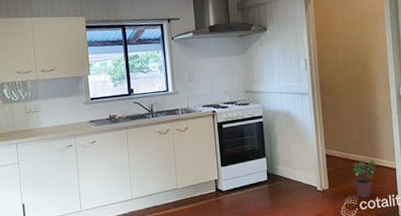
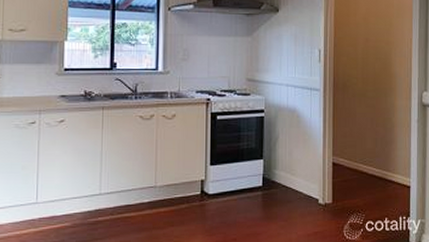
potted plant: present [351,159,377,198] -> none [360,172,389,218]

